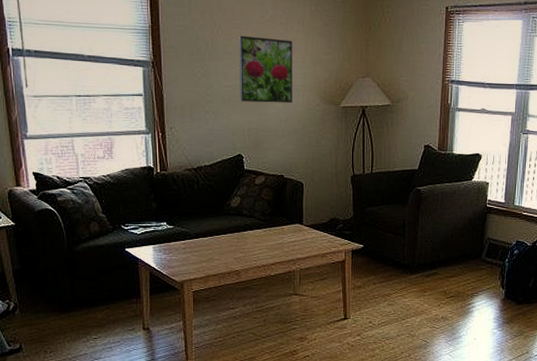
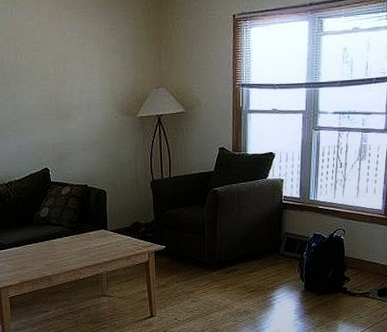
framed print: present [238,35,293,104] -> none [40,57,92,119]

